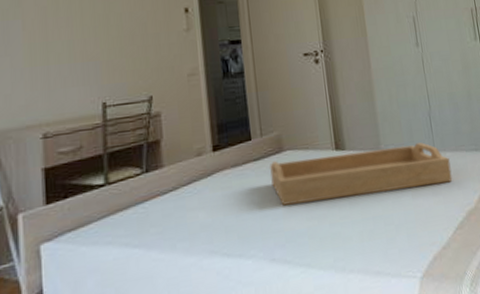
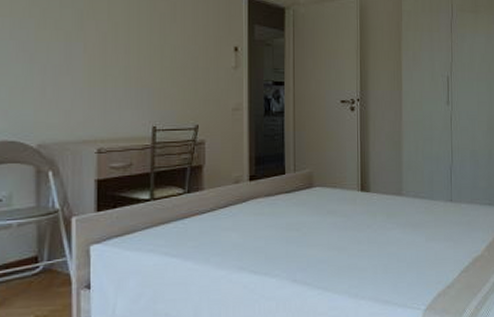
serving tray: present [270,142,453,206] -> none [300,193,464,235]

